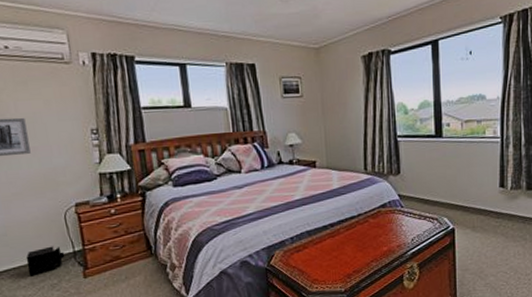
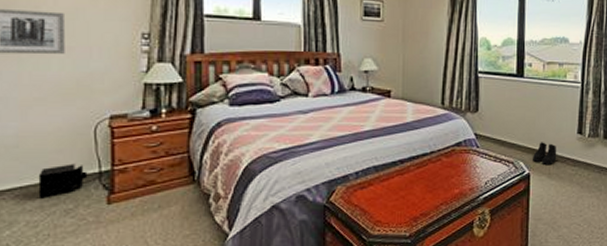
boots: none [456,197,480,219] -> present [533,142,557,164]

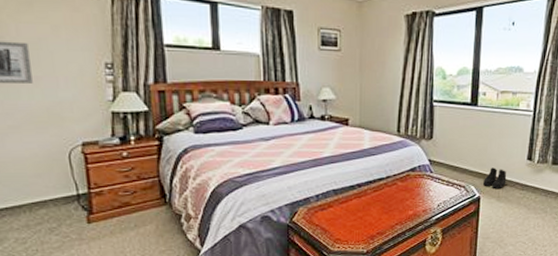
speaker: present [38,163,88,199] -> none [21,187,67,218]

